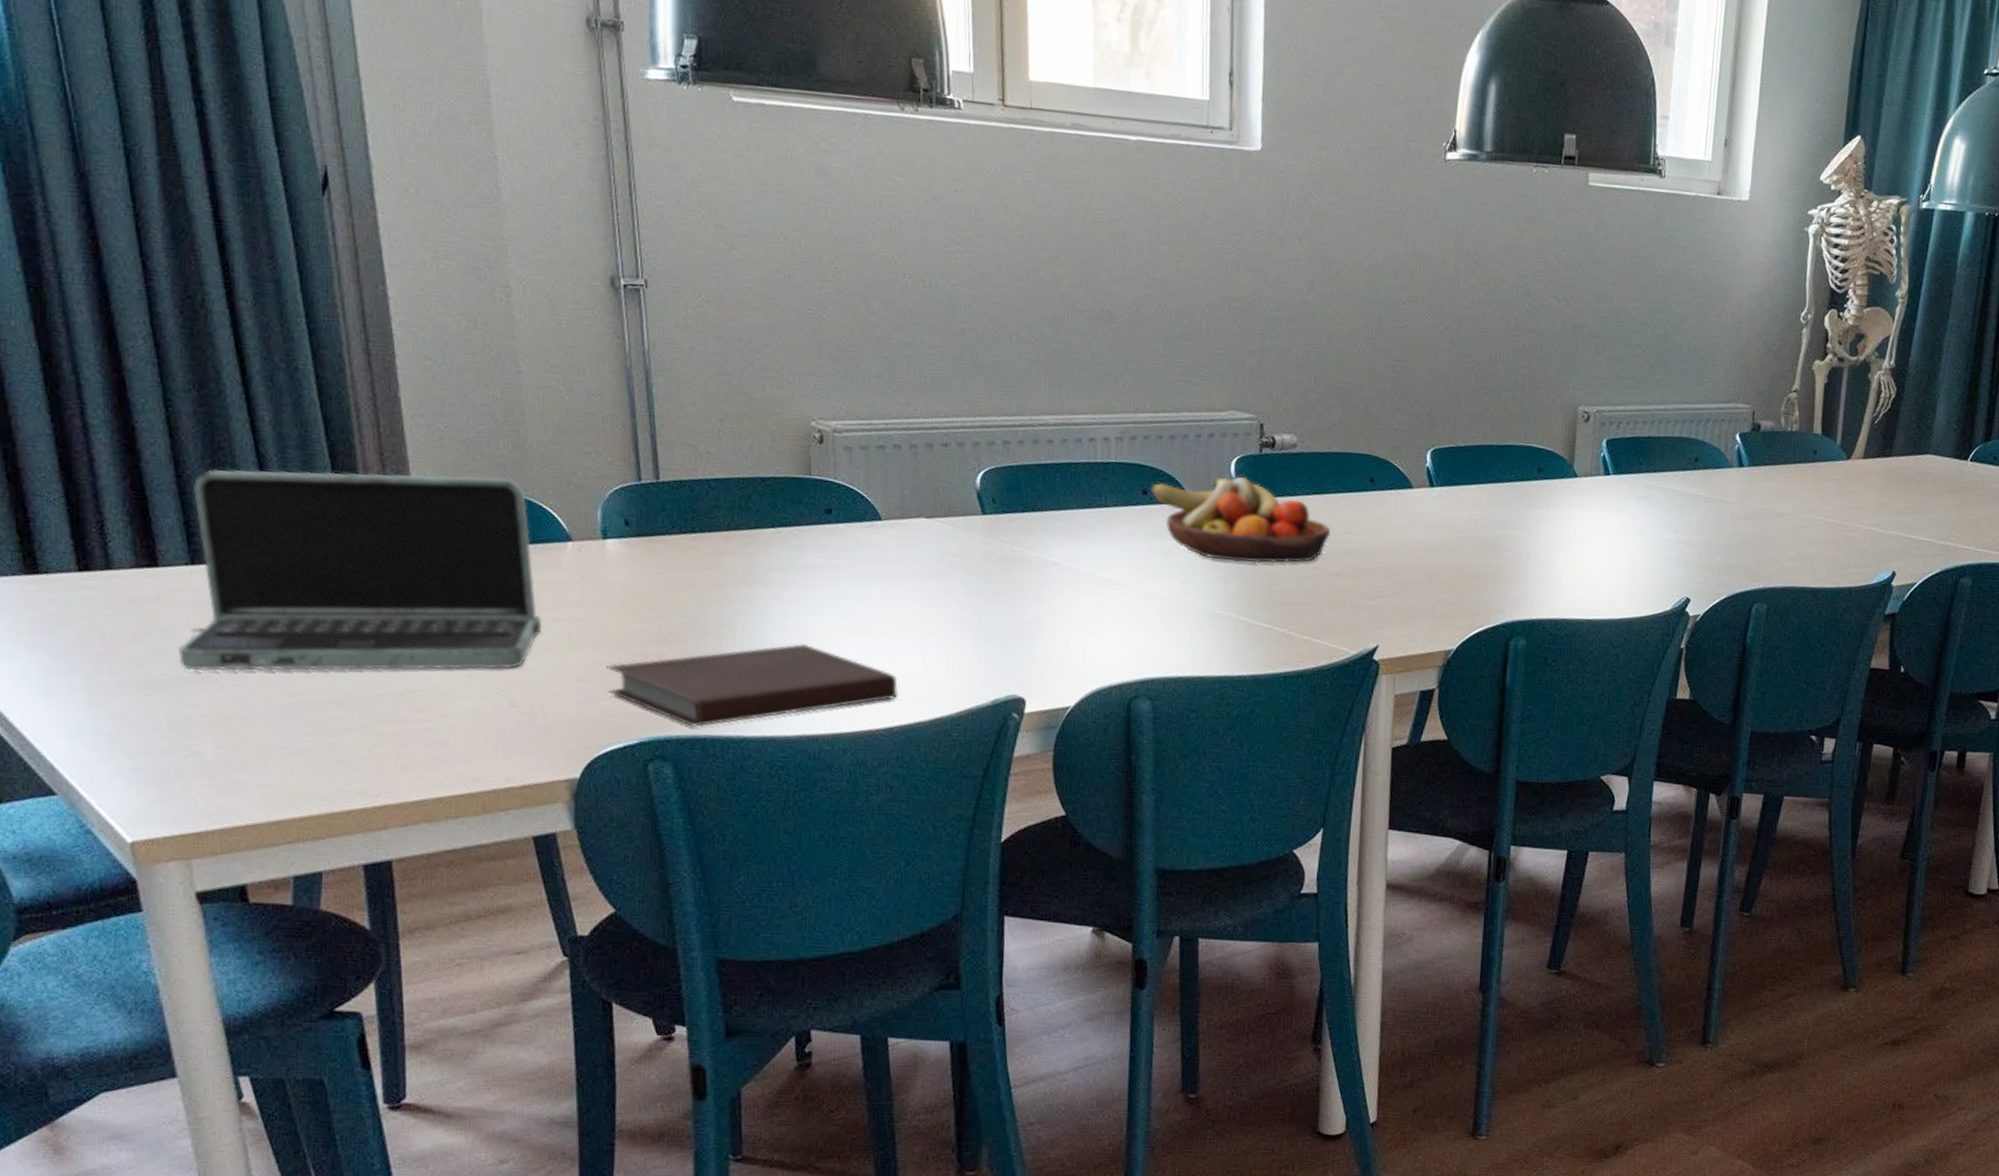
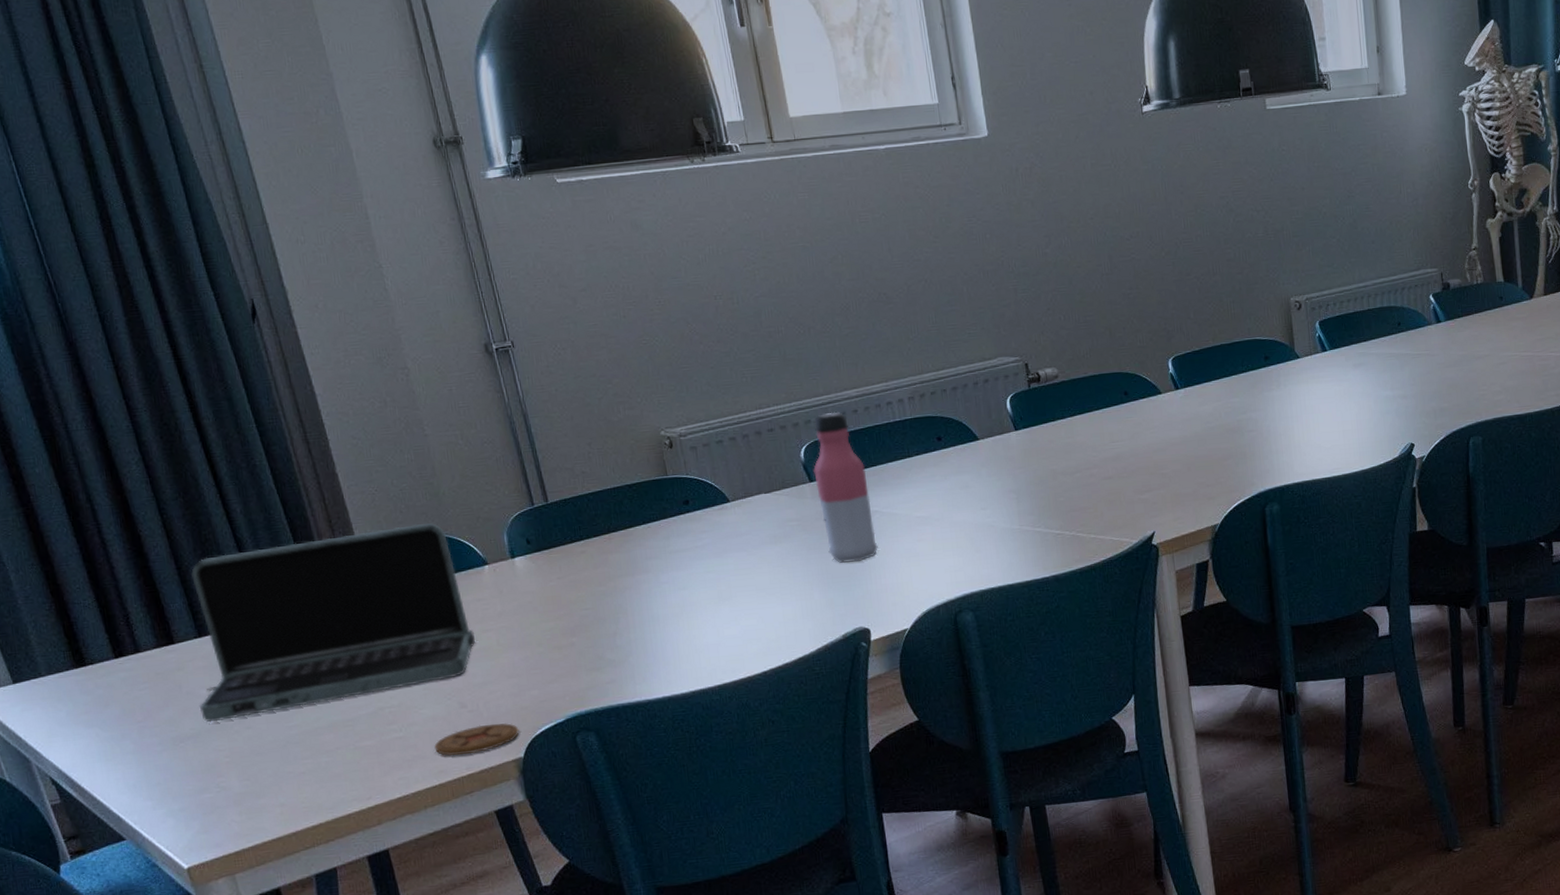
coaster: none [469,731,579,765] -> present [434,723,520,757]
notebook: present [606,643,899,727] -> none [531,614,767,699]
water bottle: none [988,437,1052,618] -> present [813,411,878,563]
fruit bowl: present [1150,476,1330,564] -> none [943,411,1099,484]

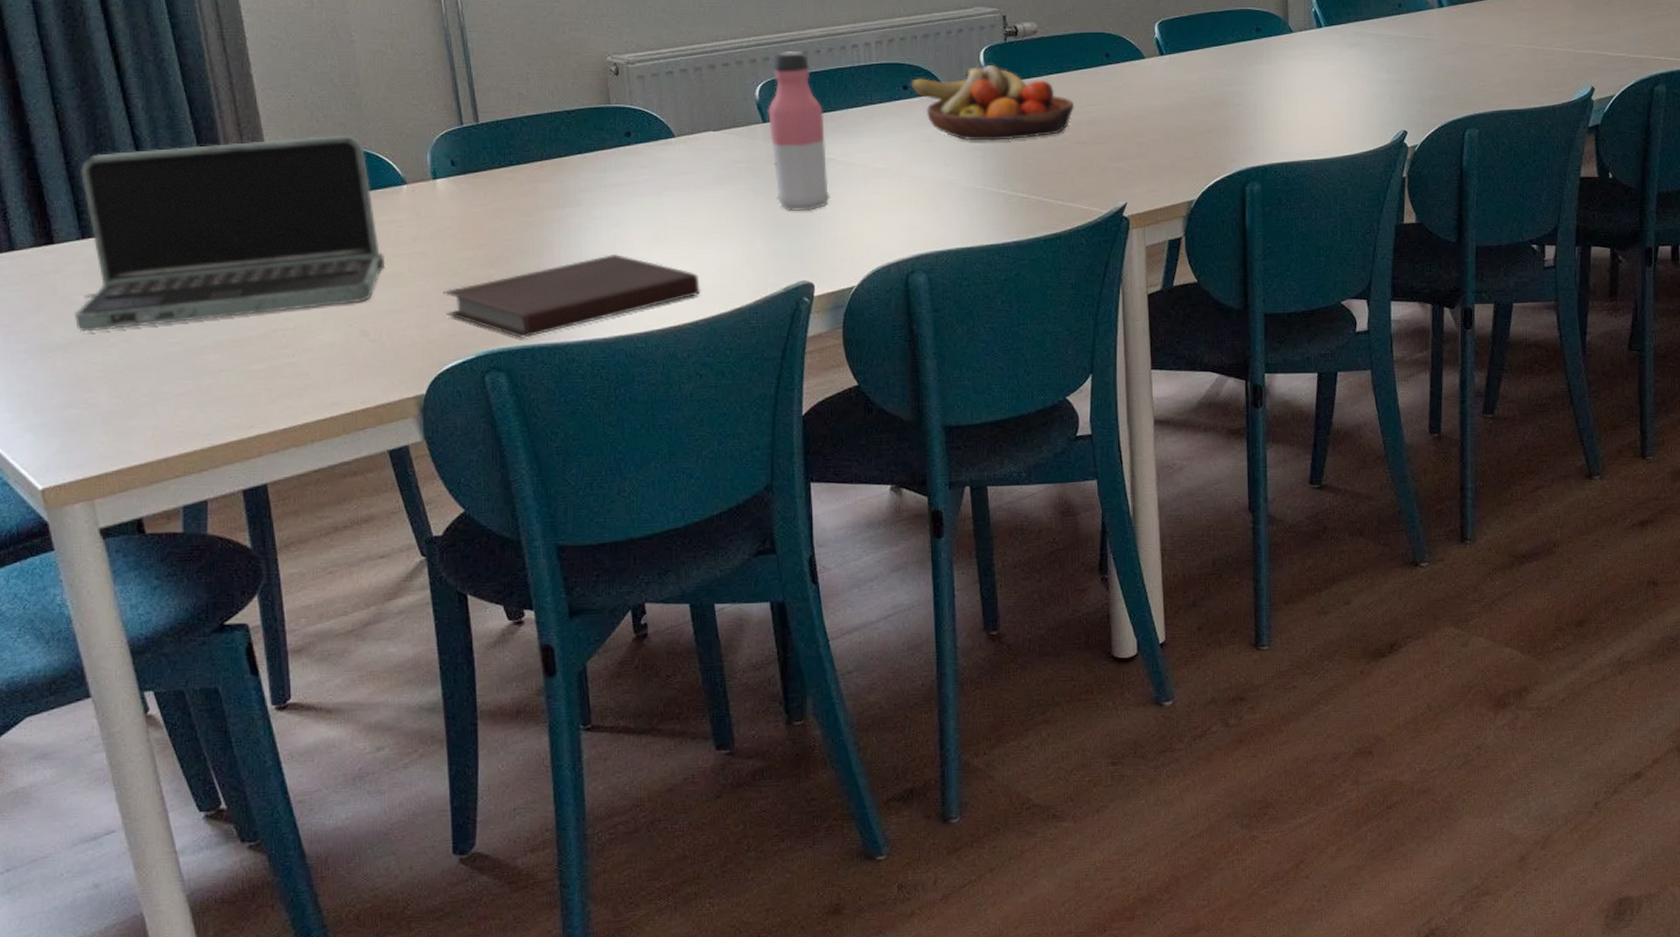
coaster: present [434,723,520,757] -> none [329,355,424,388]
notebook: none [531,614,767,699] -> present [443,253,701,338]
fruit bowl: none [943,411,1099,484] -> present [910,65,1074,141]

